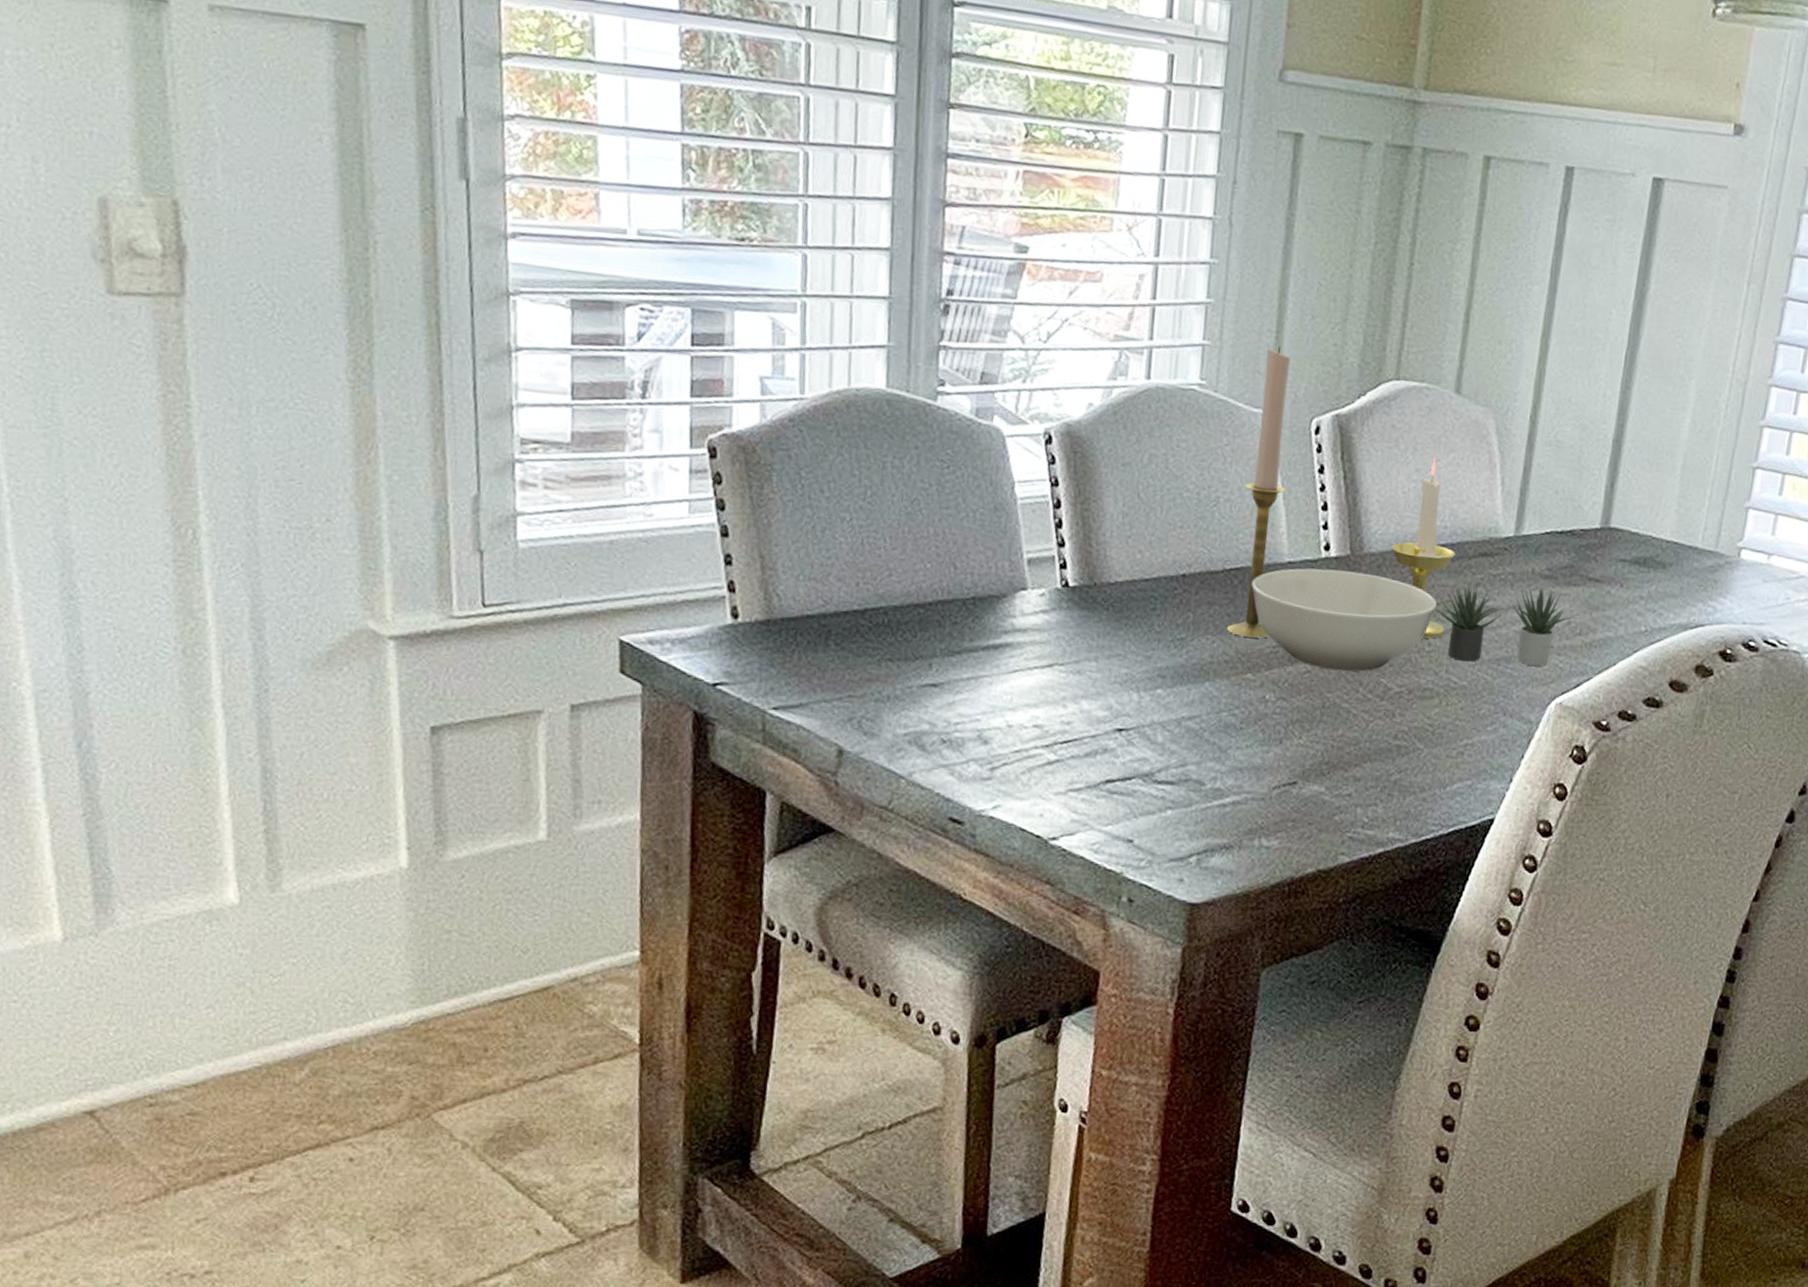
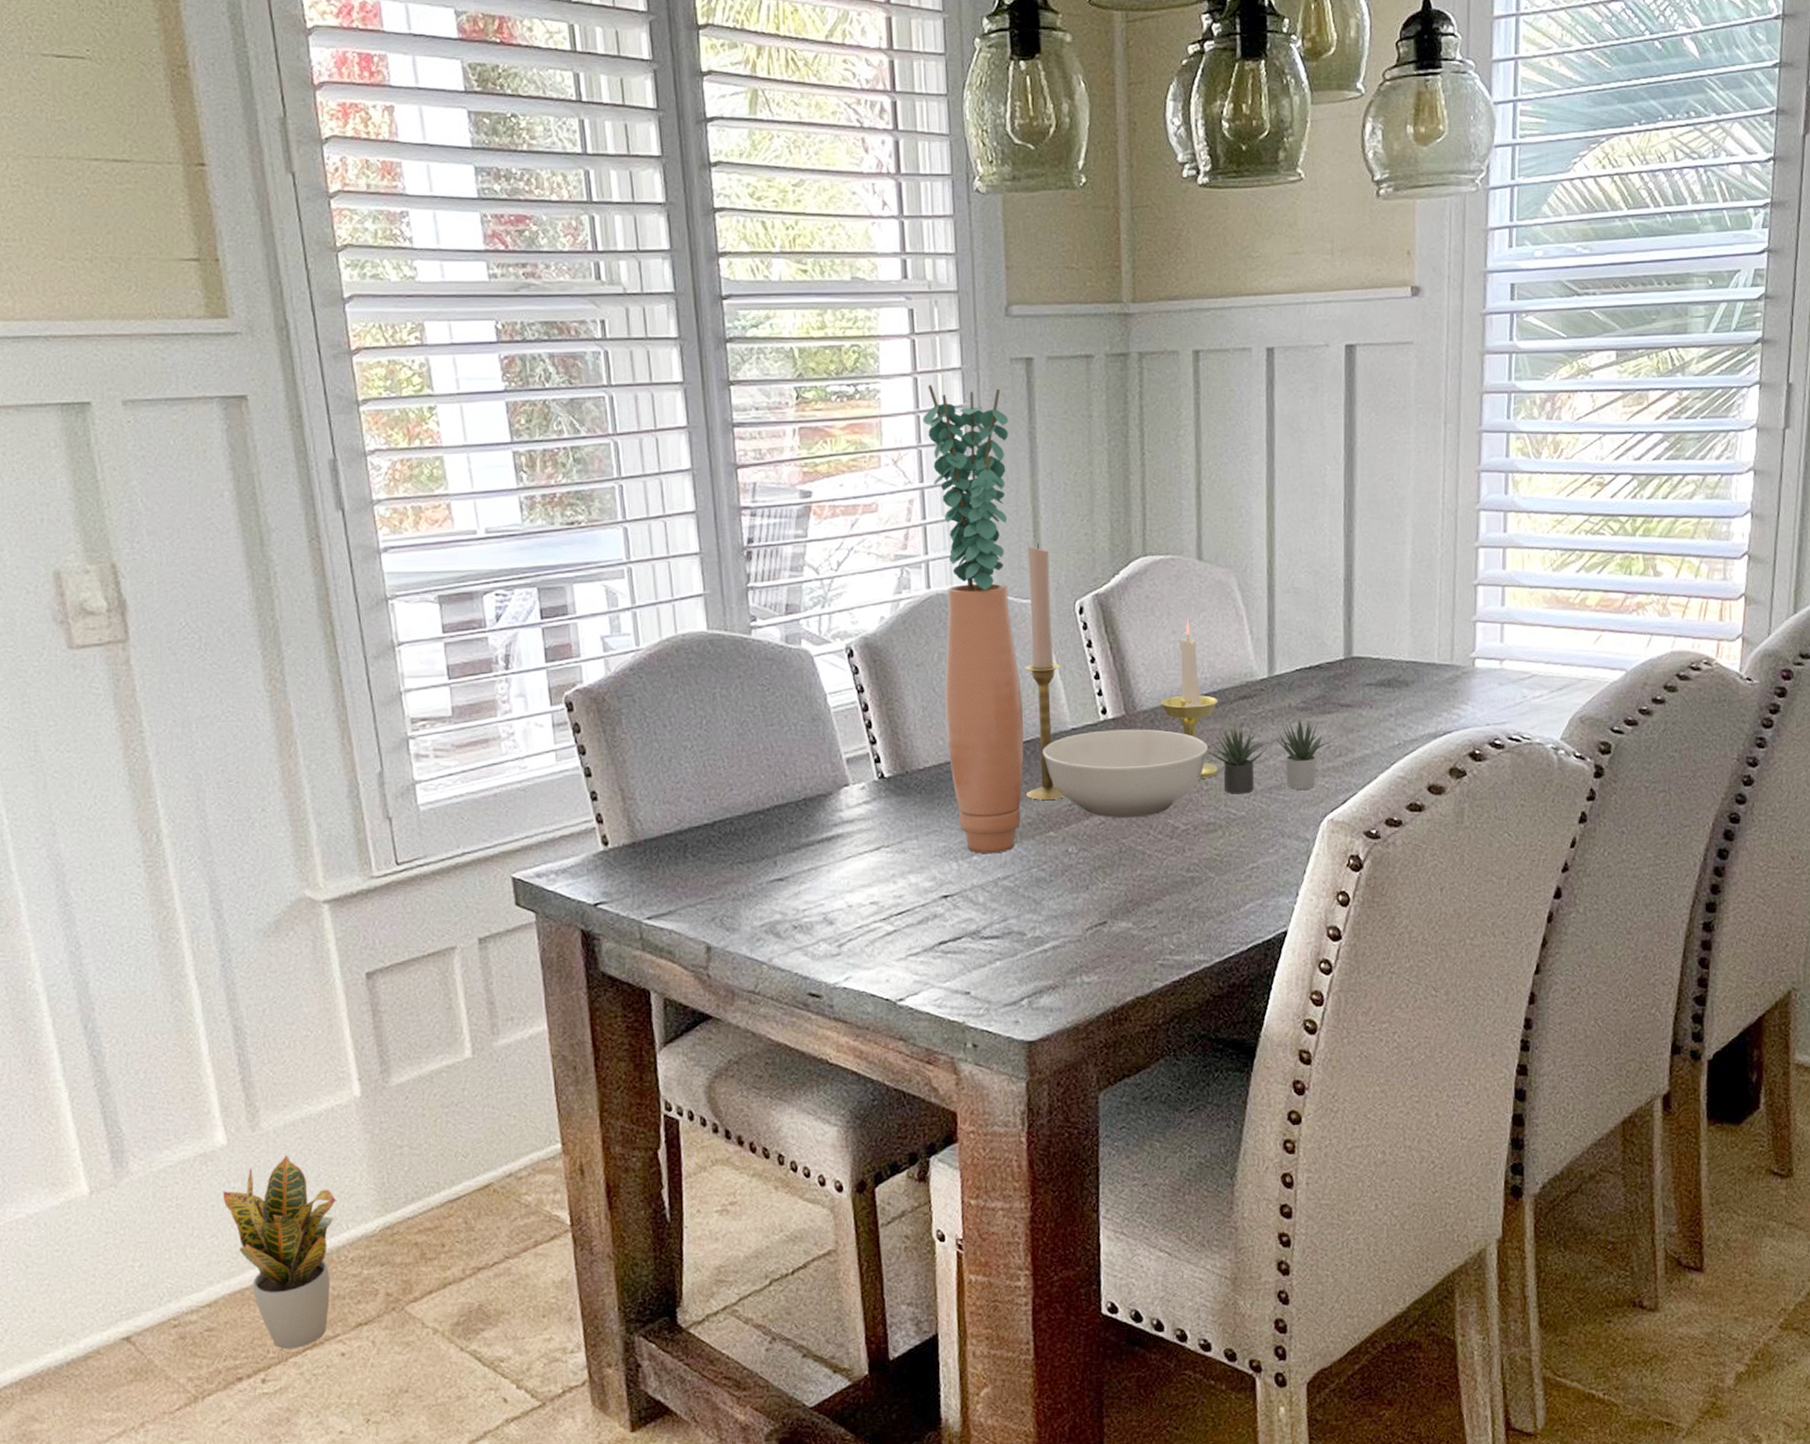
potted plant: none [226,925,365,1146] -> present [222,1156,337,1349]
vase: none [1145,146,1266,689] -> present [923,385,1024,853]

